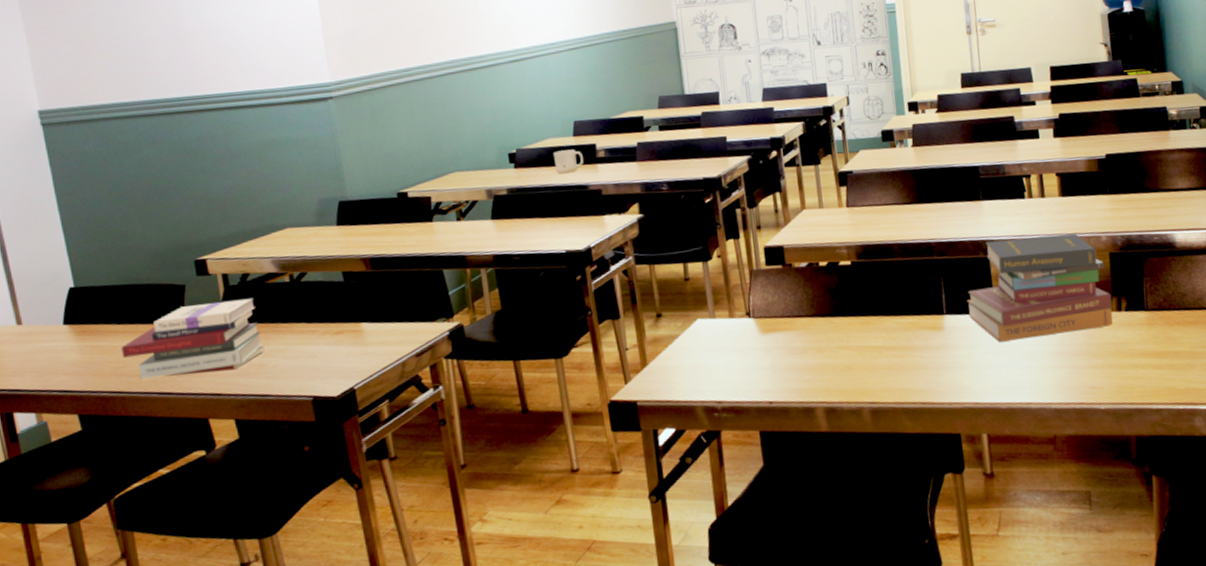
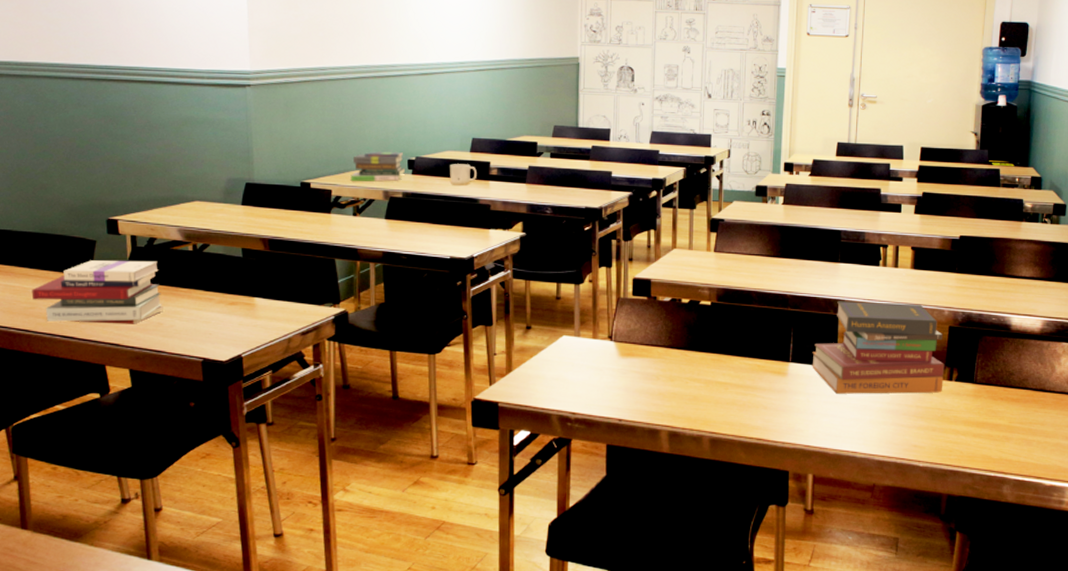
books: none [449,146,506,185] -> present [350,151,405,182]

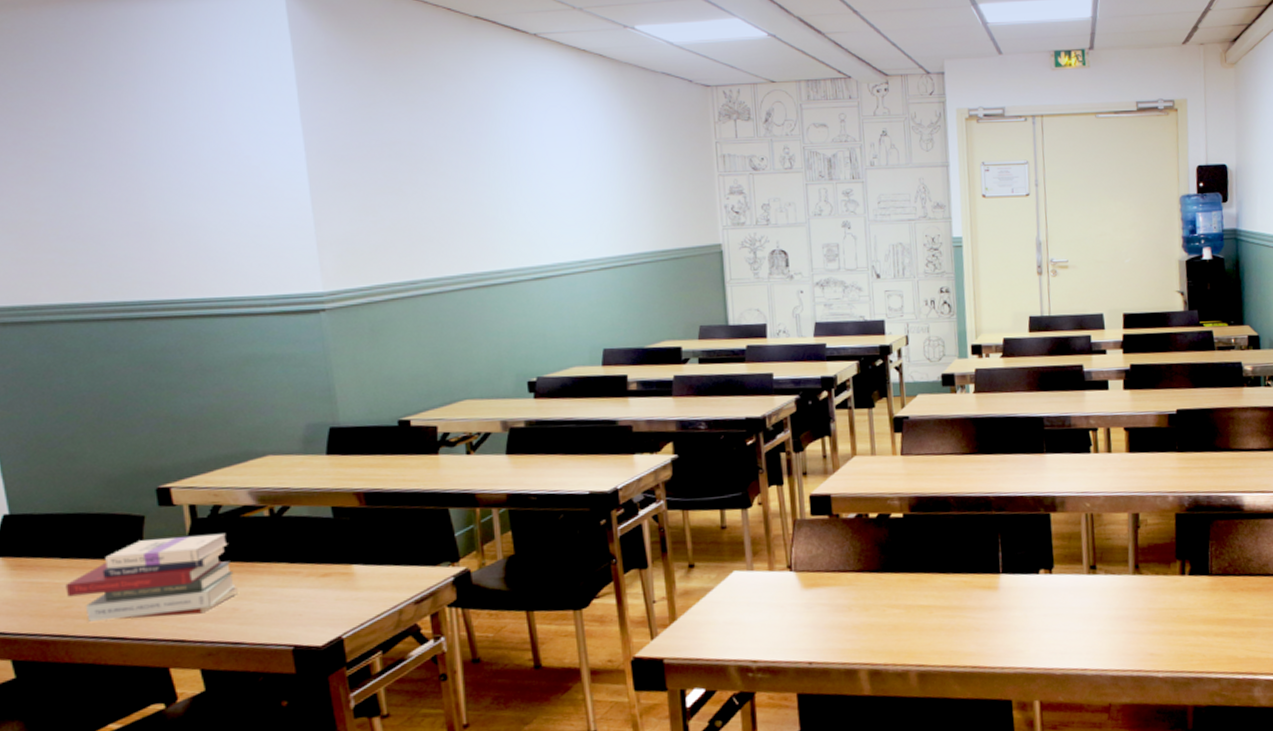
books: present [350,151,405,182] -> none [459,373,525,414]
mug: present [449,164,478,187] -> none [578,380,614,408]
books: present [812,301,945,394] -> none [1024,491,1176,604]

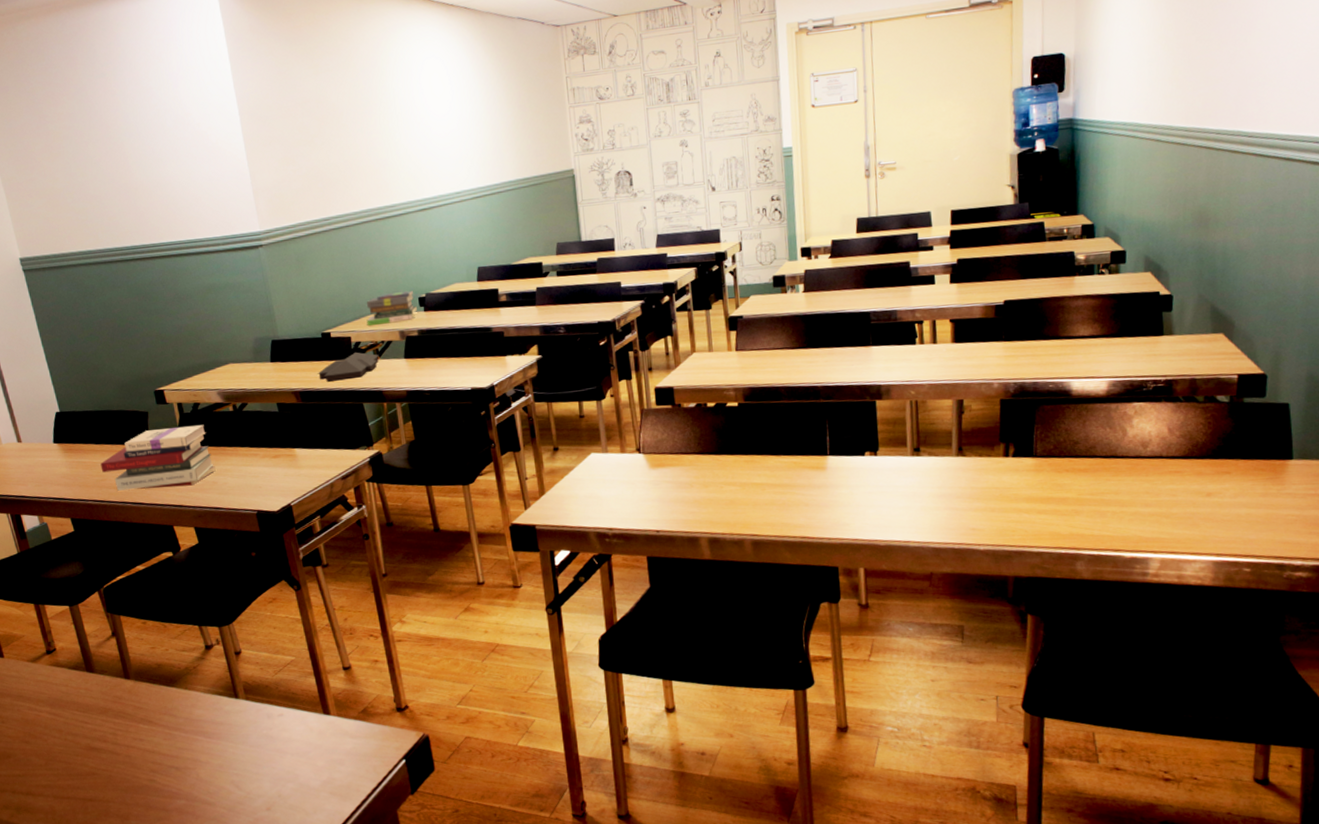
papers: none [389,444,473,481] -> present [317,352,379,382]
books: none [459,373,525,414] -> present [366,291,417,327]

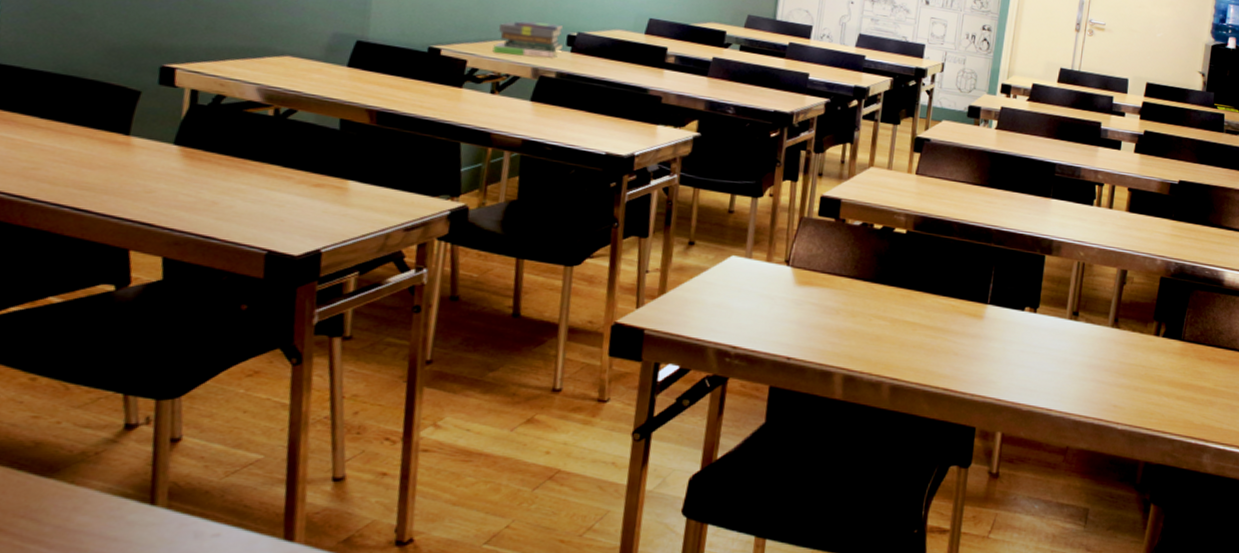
books: present [100,424,216,491] -> none [36,115,224,201]
papers: present [317,352,379,382] -> none [408,79,499,111]

